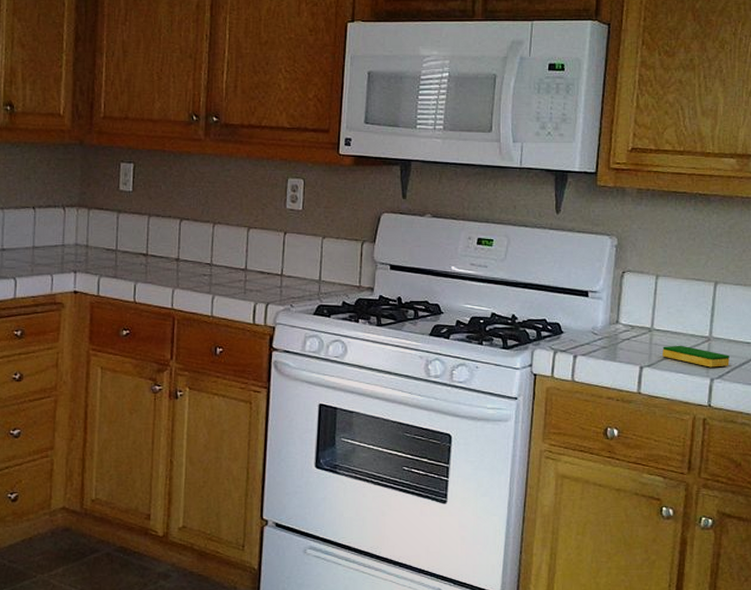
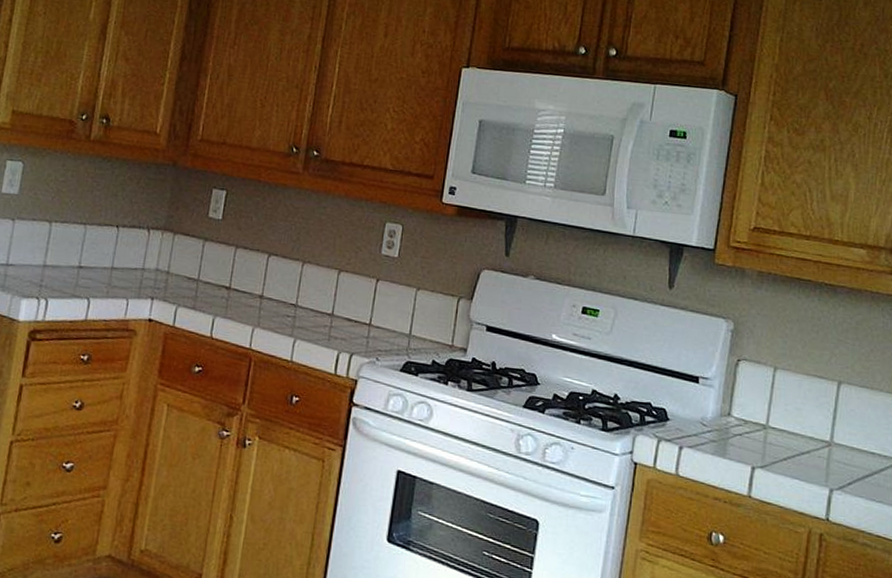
dish sponge: present [662,345,730,368] -> none [777,447,852,477]

